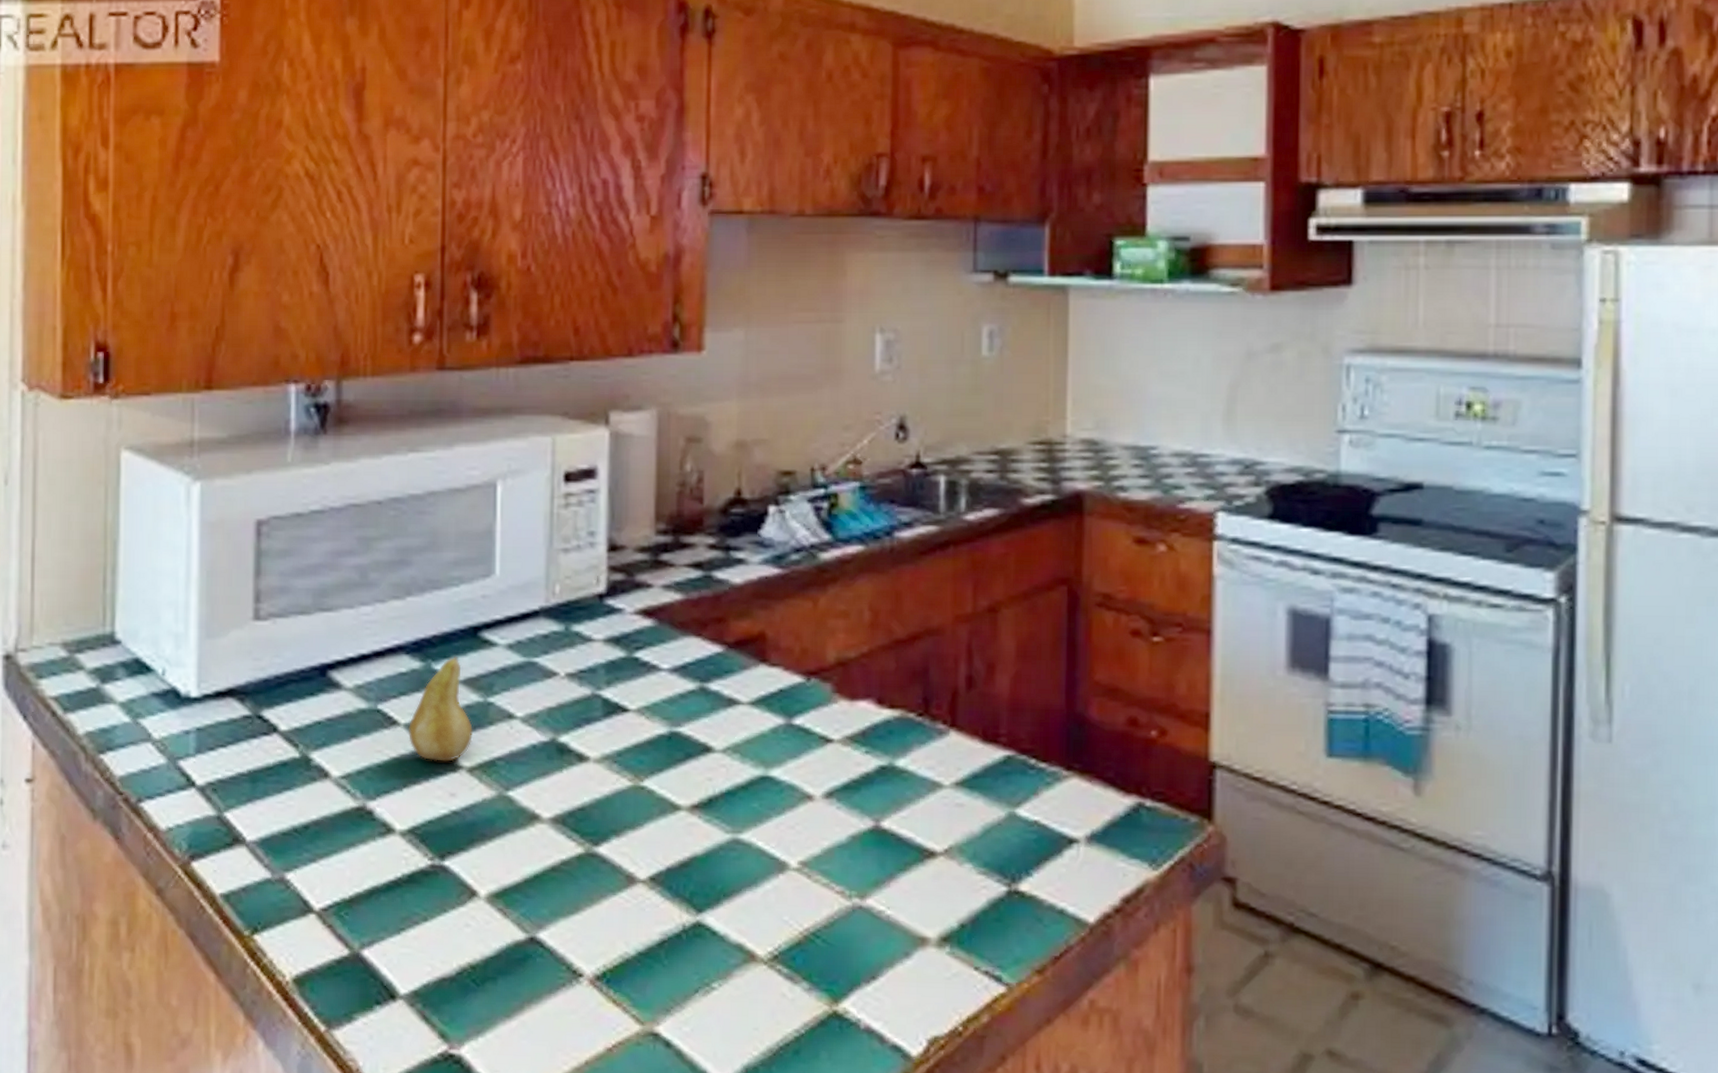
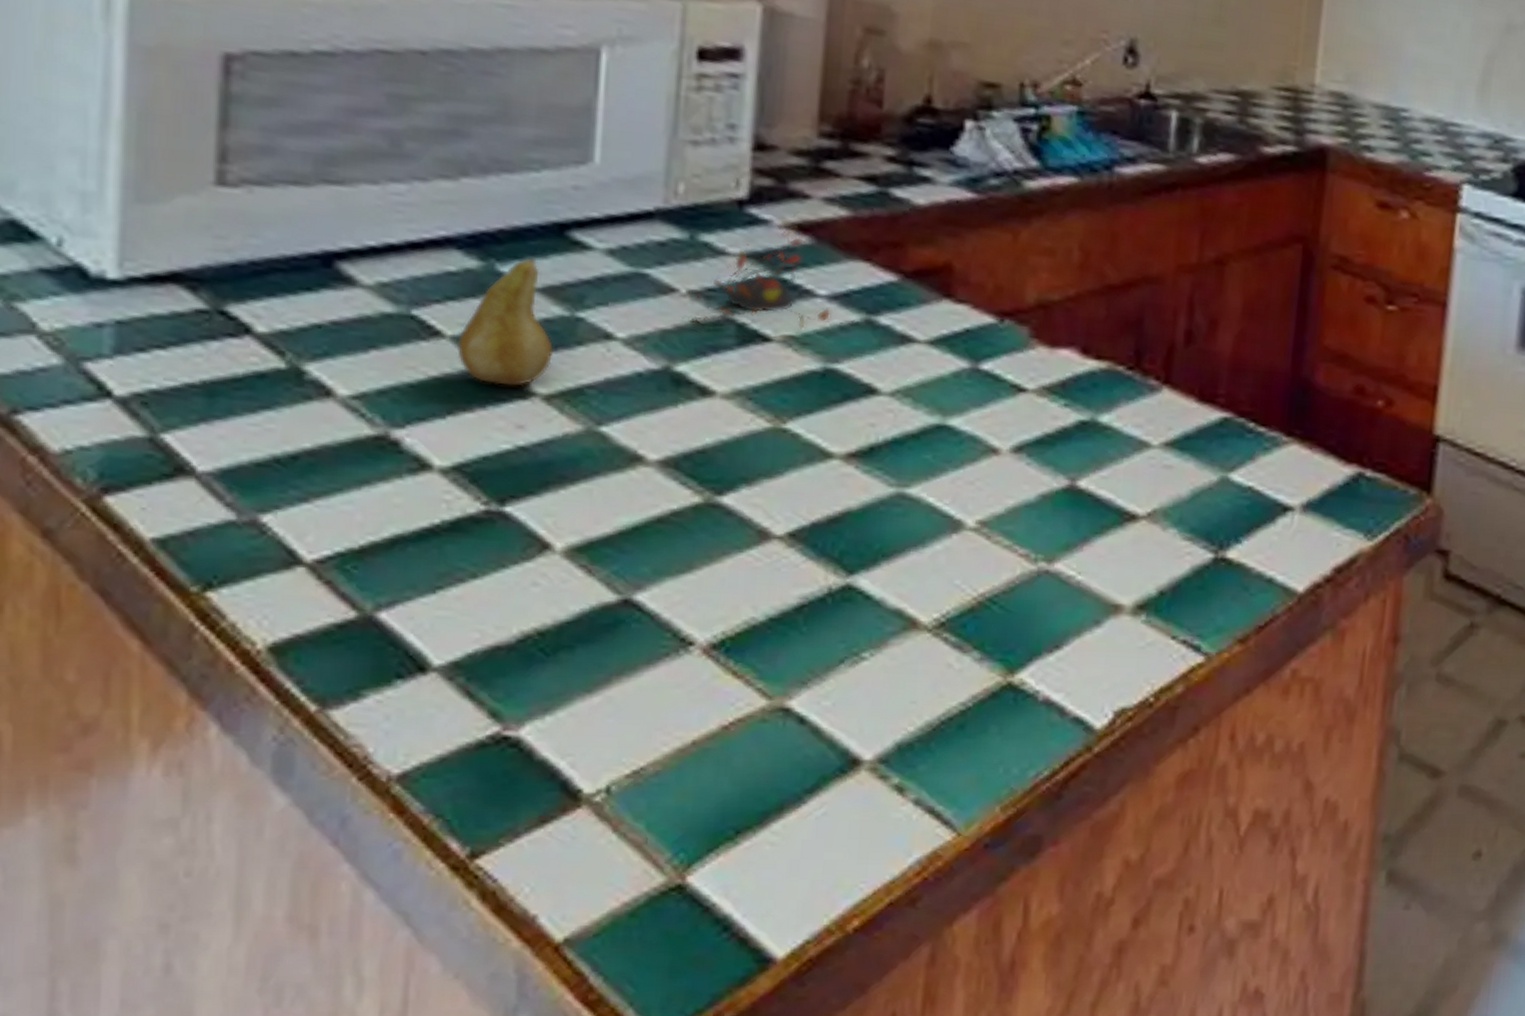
teapot: none [567,602,691,700] -> present [688,215,855,330]

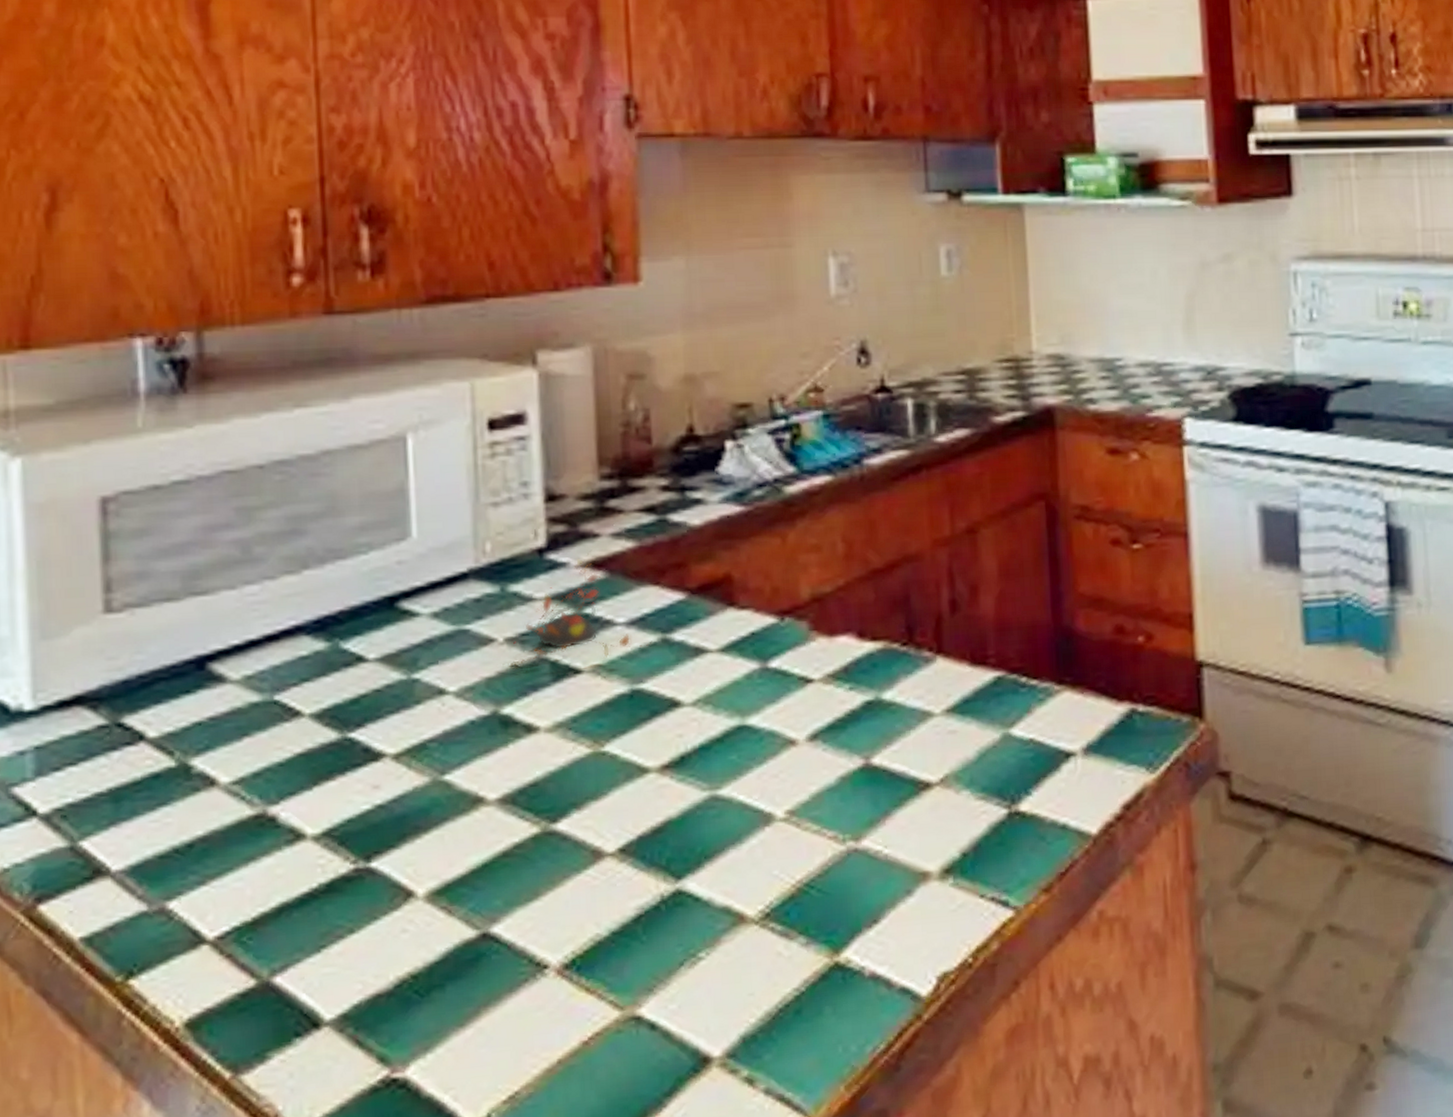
fruit: present [457,257,553,387] -> none [315,631,396,752]

